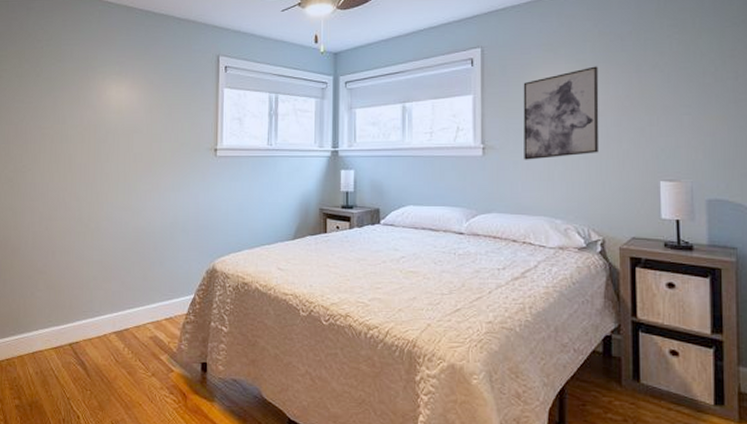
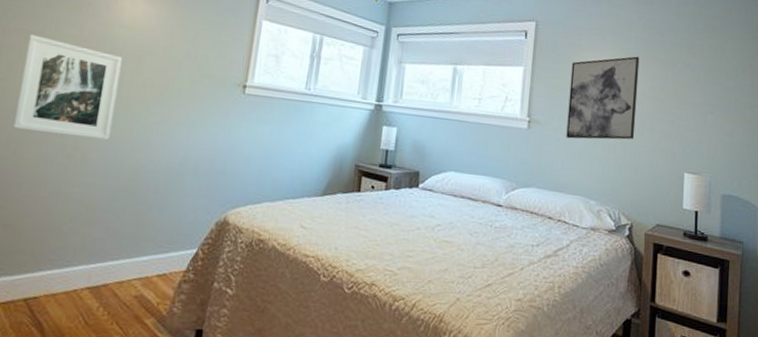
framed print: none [43,129,116,210] -> present [13,34,123,141]

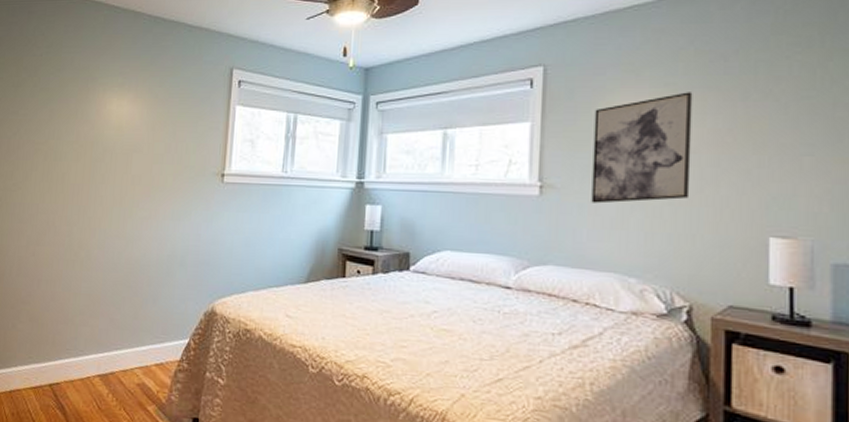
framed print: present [13,34,123,141] -> none [31,145,114,238]

